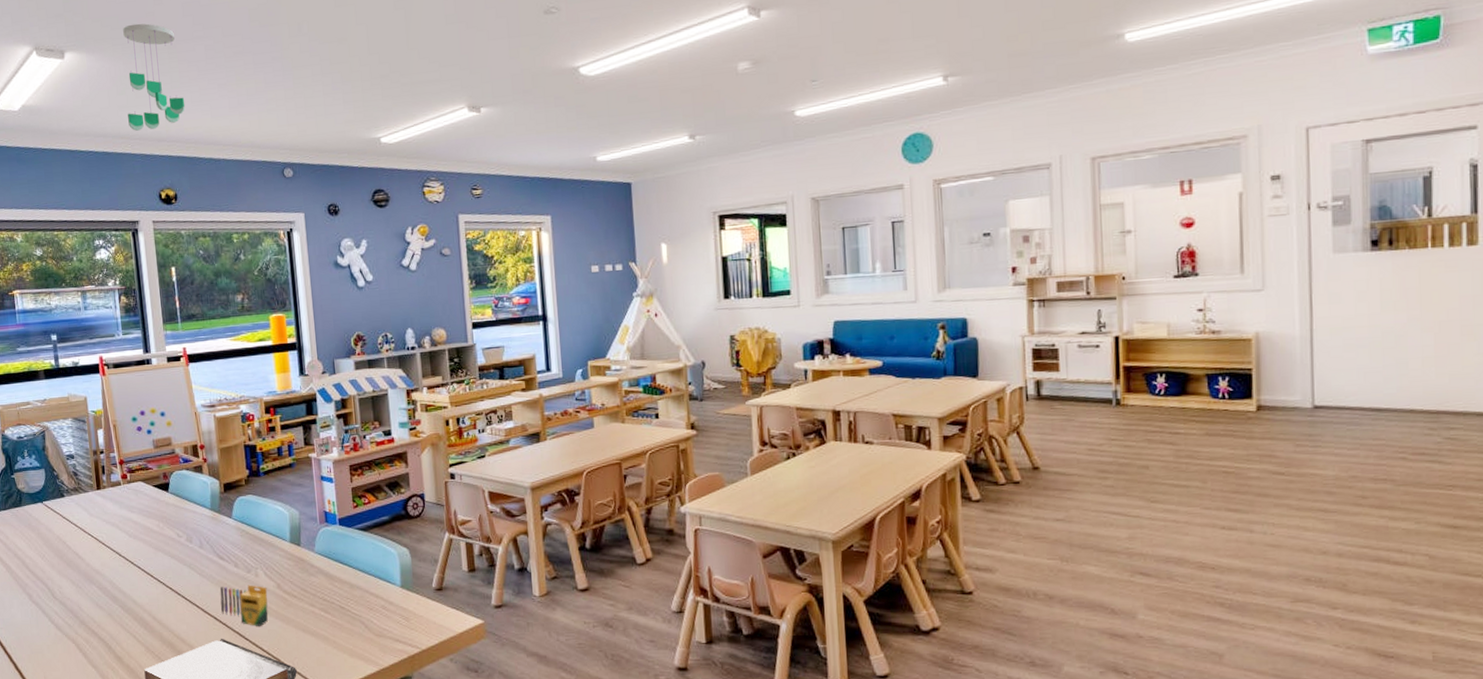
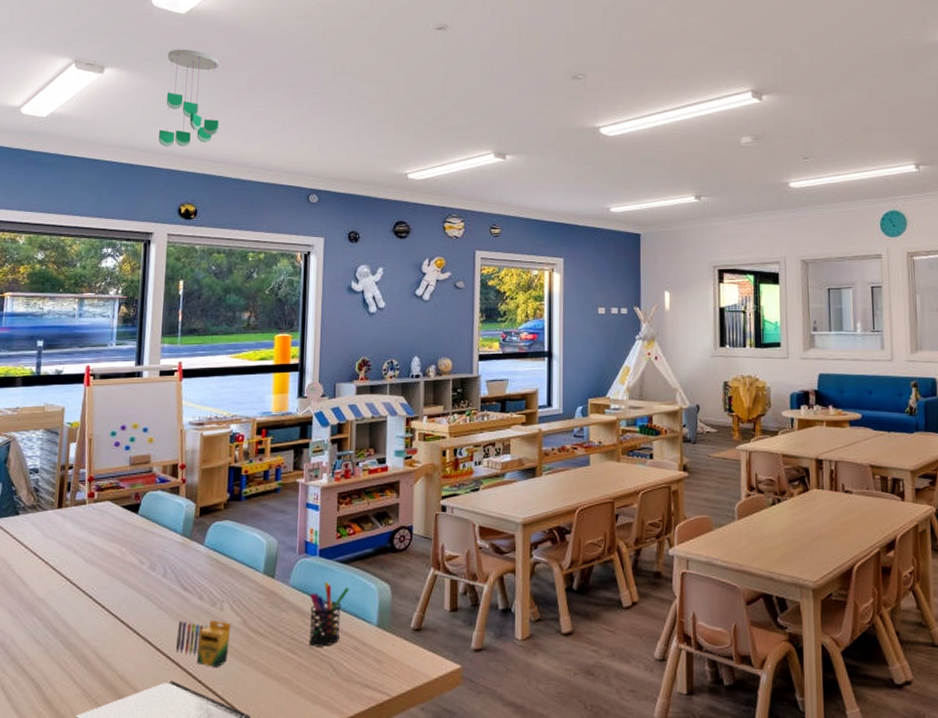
pen holder: none [335,548,371,607] -> present [308,582,350,647]

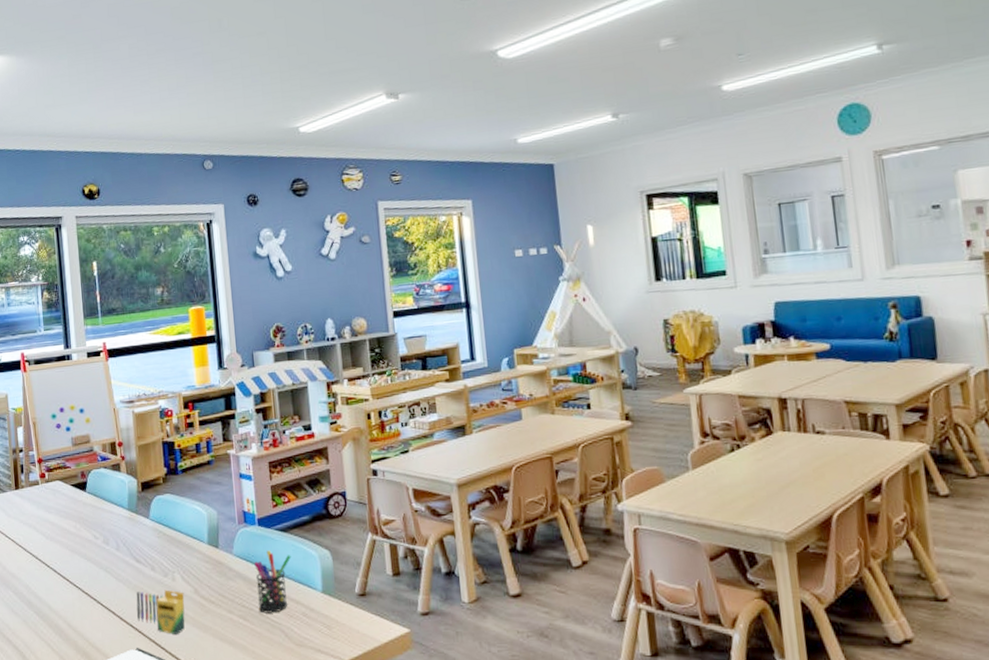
ceiling mobile: present [158,49,220,147] -> none [51,25,109,129]

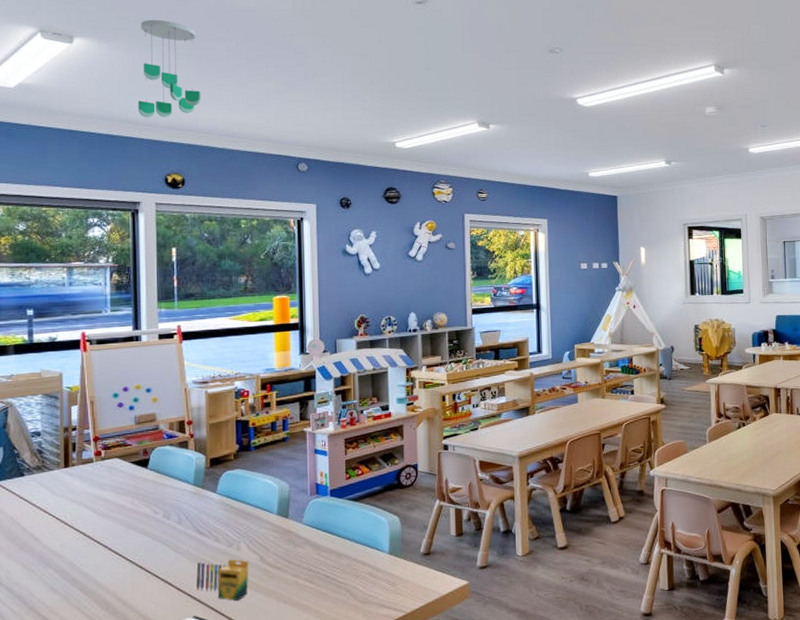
ceiling mobile: none [51,25,109,129] -> present [138,19,201,117]
pen holder: present [254,550,291,614] -> none [324,518,361,576]

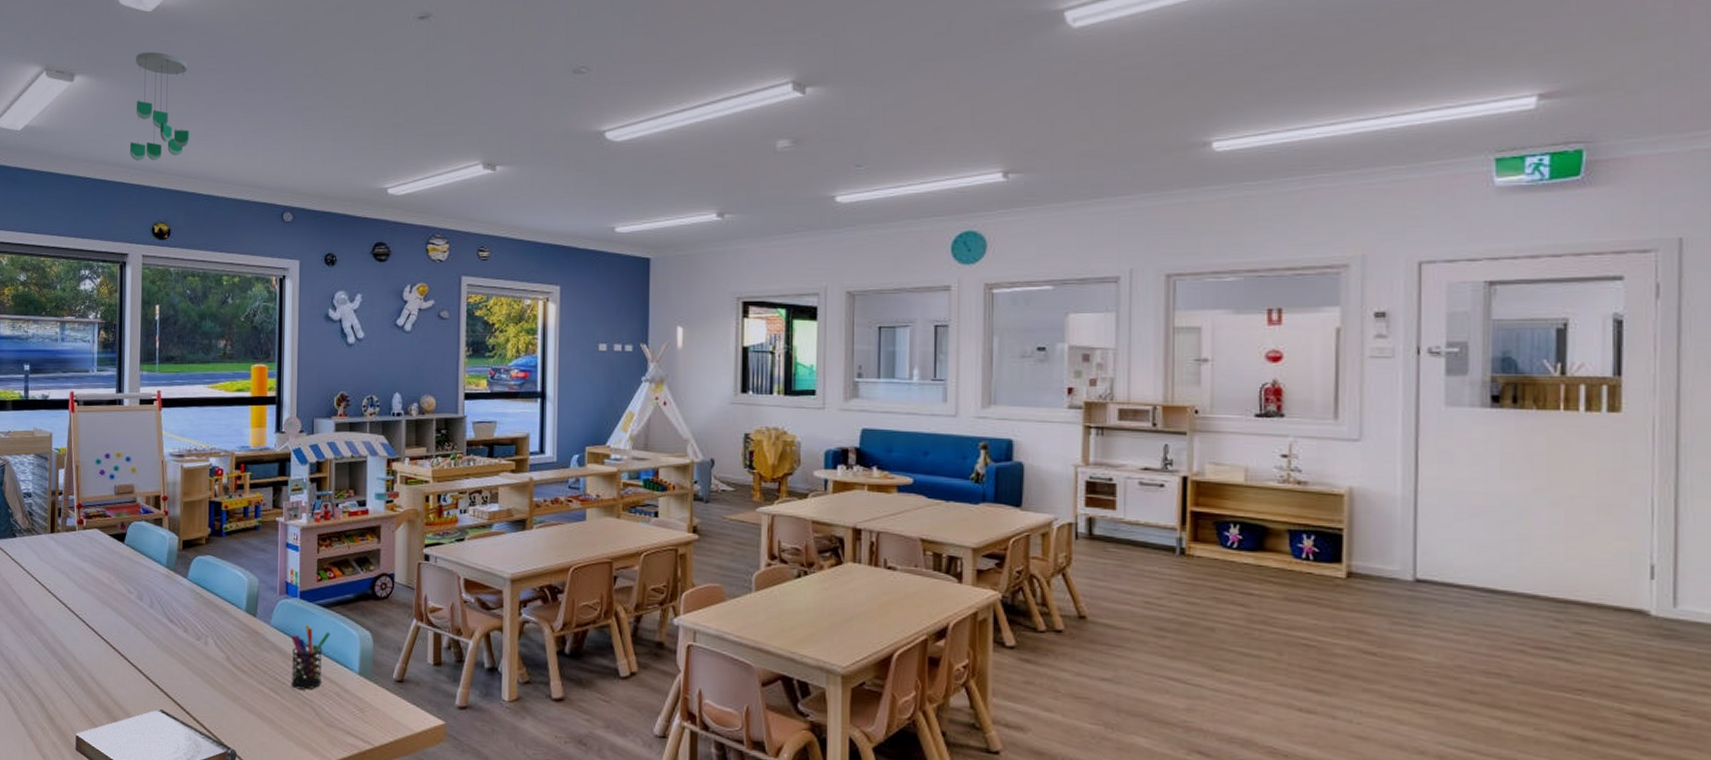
crayon: present [196,559,249,601] -> none [165,652,216,700]
pen holder: none [324,518,361,576] -> present [291,625,331,690]

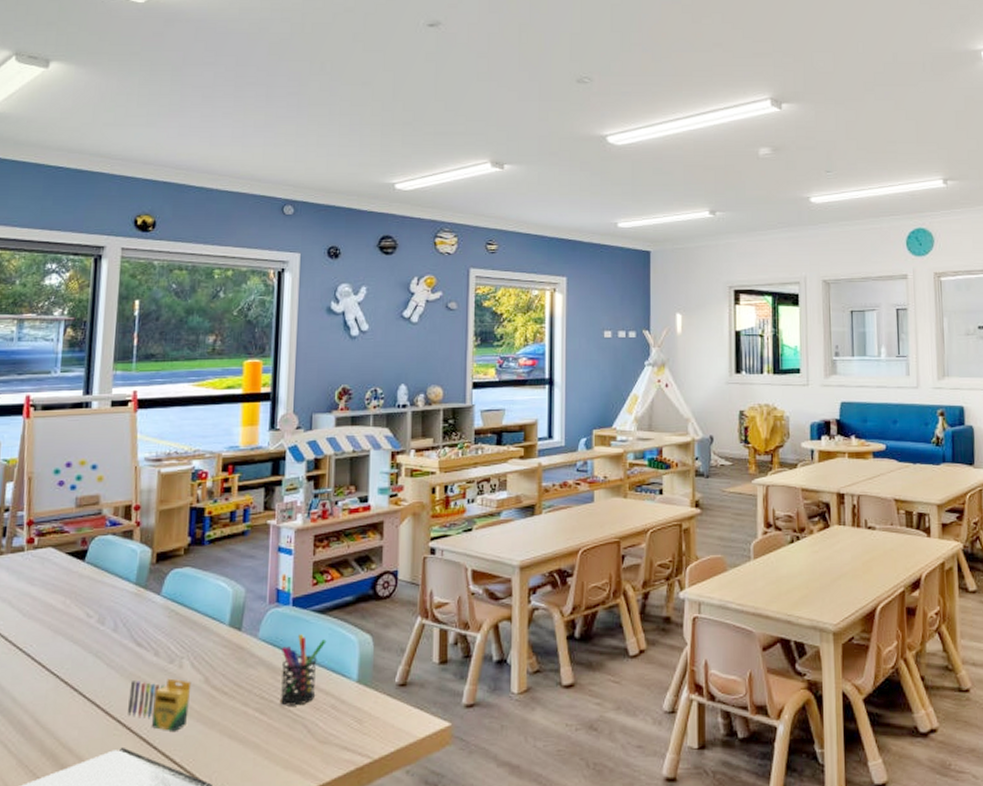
ceiling mobile: present [130,51,190,161] -> none [112,42,183,151]
crayon: none [165,652,216,700] -> present [128,678,192,731]

